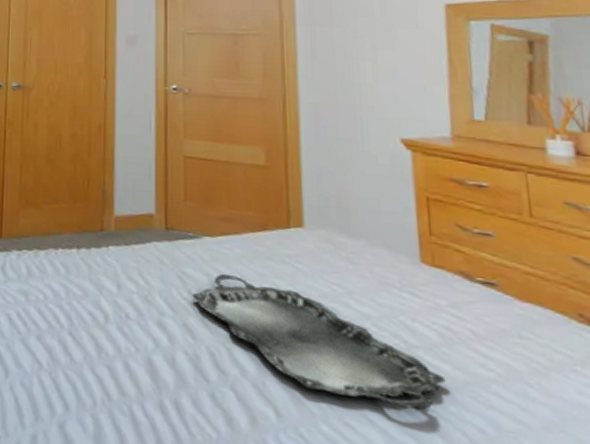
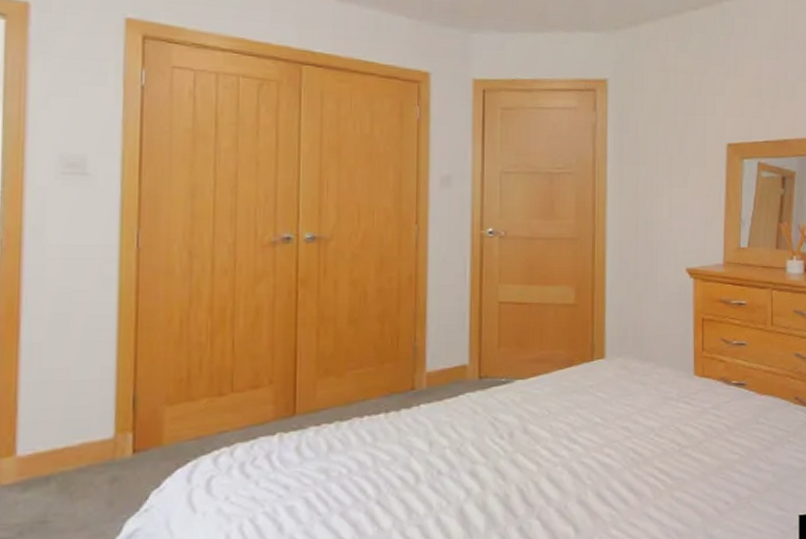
serving tray: present [192,273,446,410] -> none [504,412,705,502]

